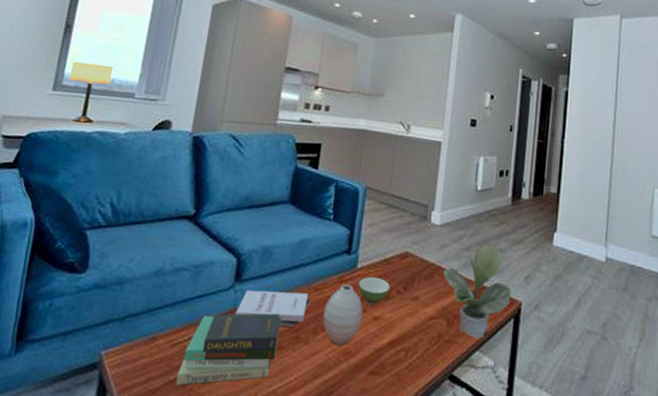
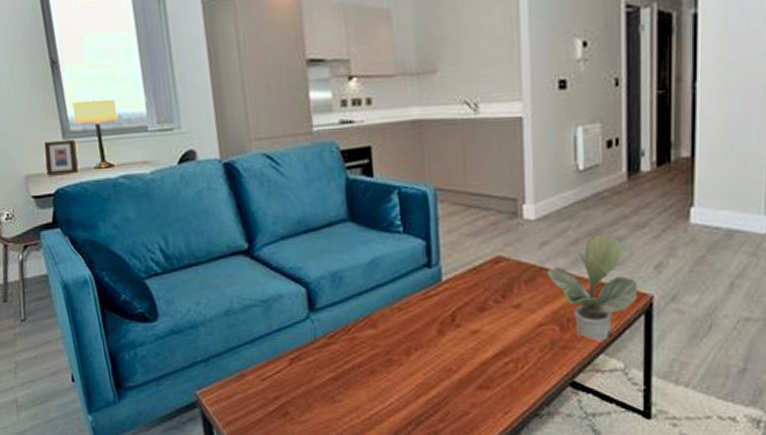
picture frame: none [24,89,64,123] -> present [43,139,79,176]
books: present [176,313,282,386] -> none [275,338,371,416]
books: present [235,289,311,328] -> none [318,315,397,352]
vase: present [322,283,364,346] -> none [412,299,459,364]
bowl: present [358,276,391,306] -> none [447,288,486,319]

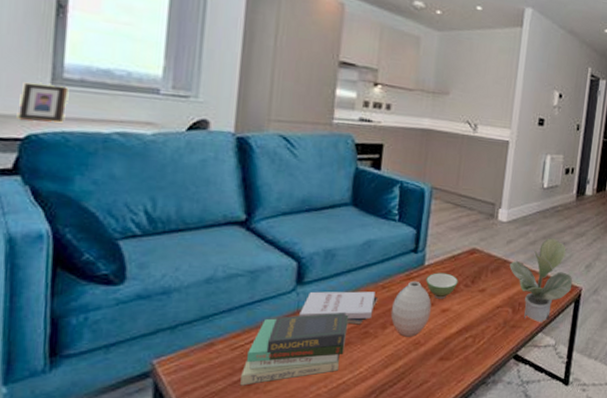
table lamp: present [72,100,119,170] -> none [70,49,129,123]
books: none [275,338,371,416] -> present [240,312,349,386]
books: none [318,315,397,352] -> present [299,291,379,325]
vase: none [412,299,459,364] -> present [390,280,432,337]
bowl: none [447,288,486,319] -> present [426,272,458,299]

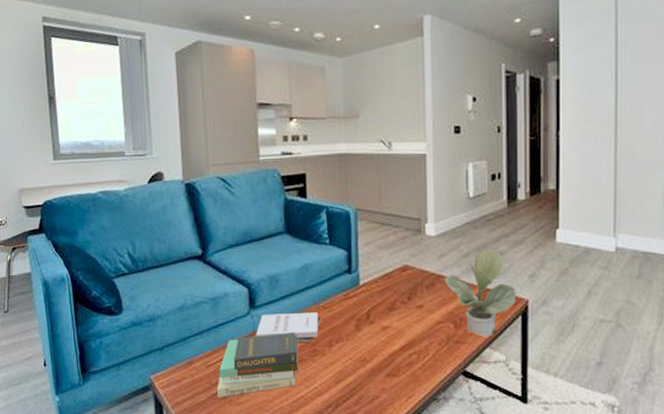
picture frame: present [18,82,67,123] -> none [37,160,65,190]
vase: present [390,280,432,337] -> none [334,300,373,354]
bowl: present [426,272,458,299] -> none [363,291,395,317]

